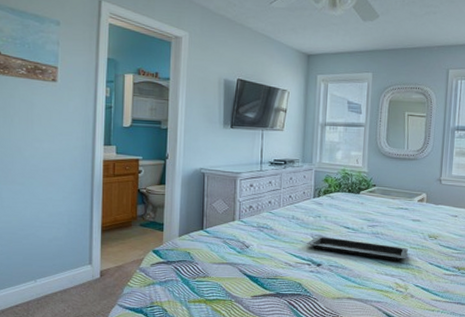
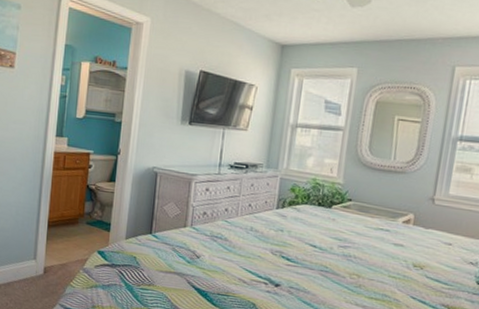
serving tray: present [307,235,408,261] -> none [265,252,386,291]

